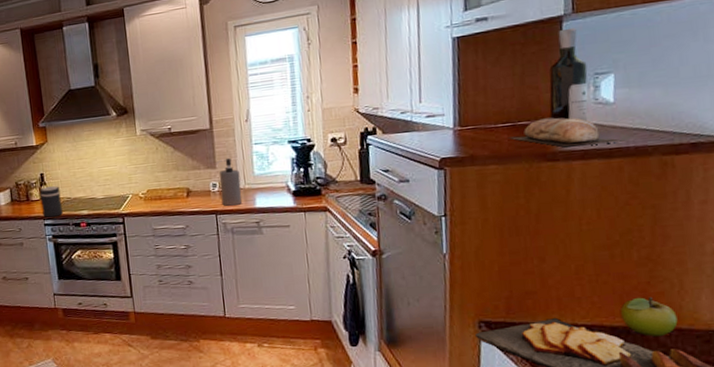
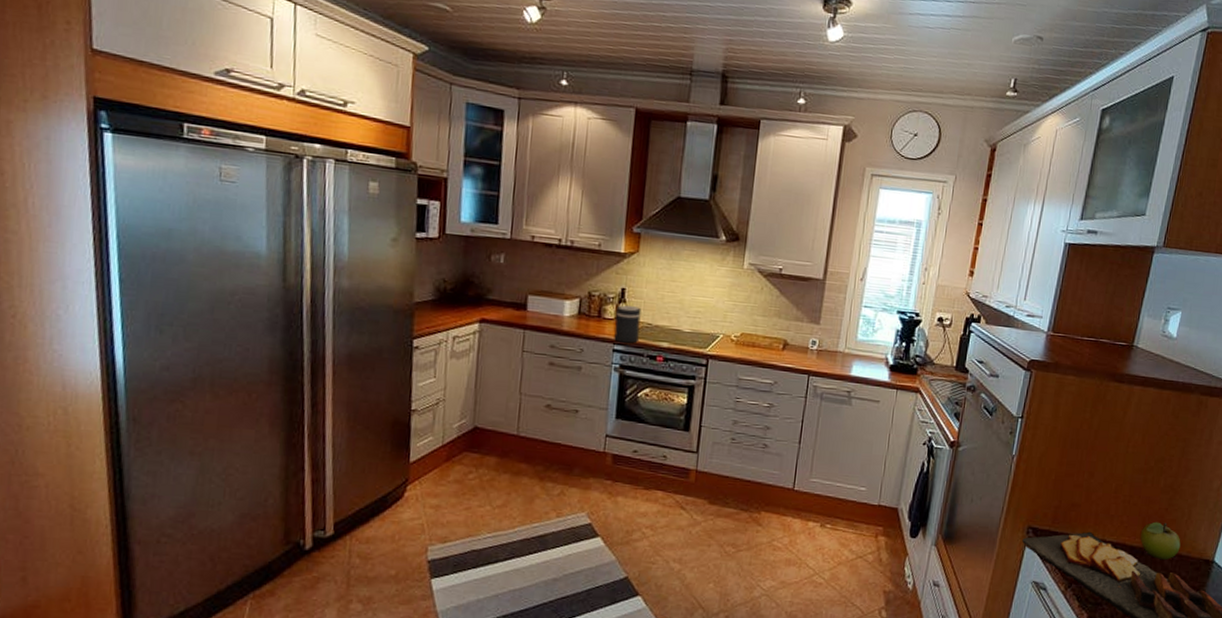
soap dispenser: present [216,157,242,207] -> none [817,315,843,370]
bread loaf: present [507,117,626,147] -> none [1089,340,1178,376]
bottle: present [549,27,588,121] -> none [1126,259,1164,350]

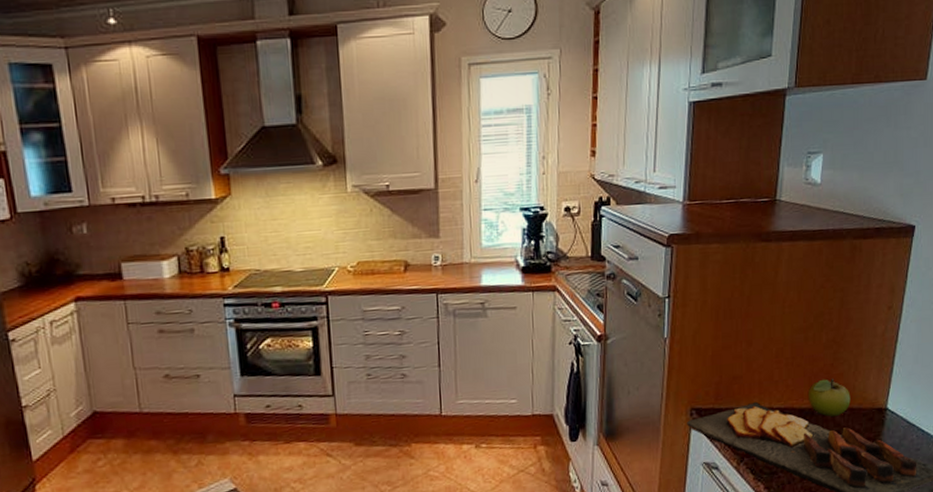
cylinder: present [614,305,642,343] -> none [219,254,249,296]

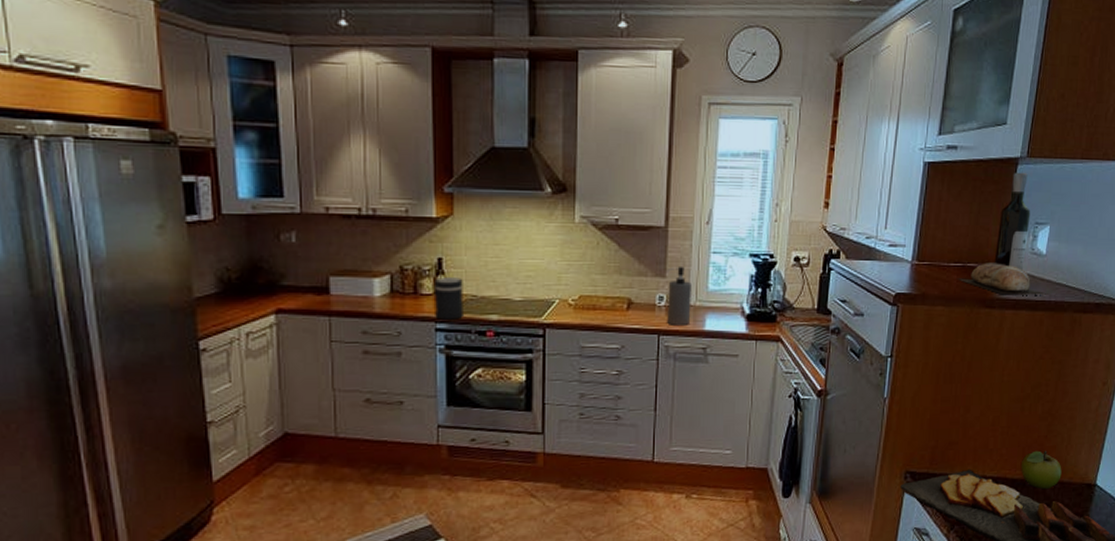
cylinder: none [219,254,249,296] -> present [435,278,463,320]
soap dispenser: none [440,225,467,284] -> present [667,266,692,327]
bread loaf: none [730,196,827,228] -> present [956,263,1049,295]
bottle: none [767,102,802,201] -> present [994,172,1031,270]

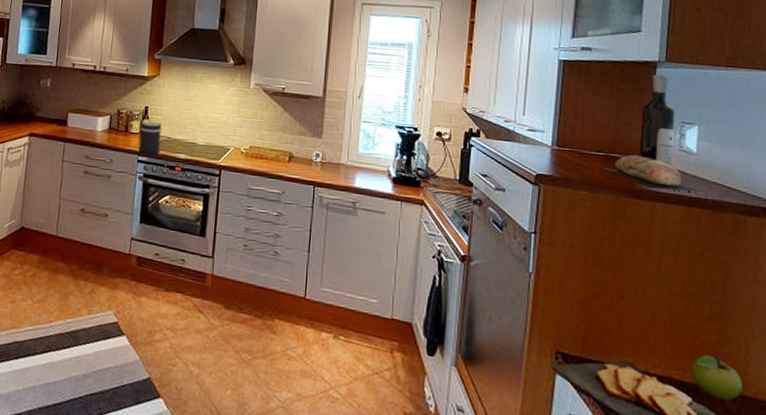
soap dispenser: present [667,266,692,327] -> none [322,130,344,182]

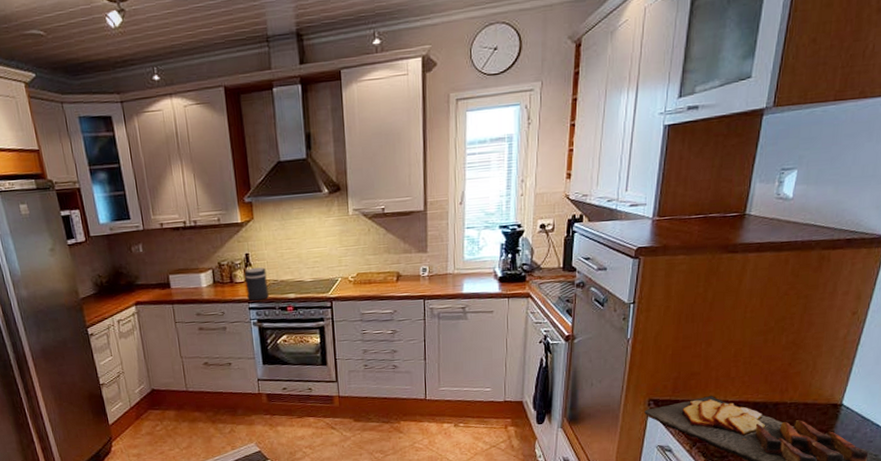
bread loaf: present [600,155,705,193] -> none [698,210,796,240]
bottle: present [639,74,675,165] -> none [737,121,777,215]
fruit: present [690,354,743,402] -> none [763,376,806,411]

